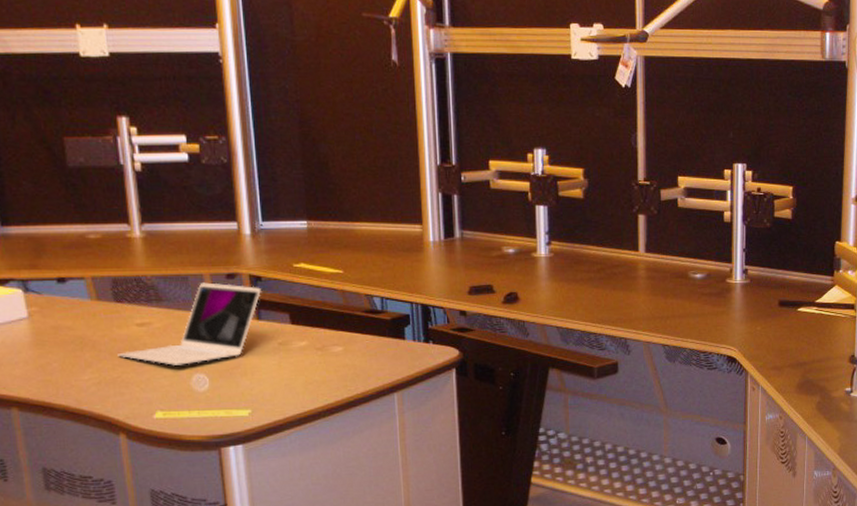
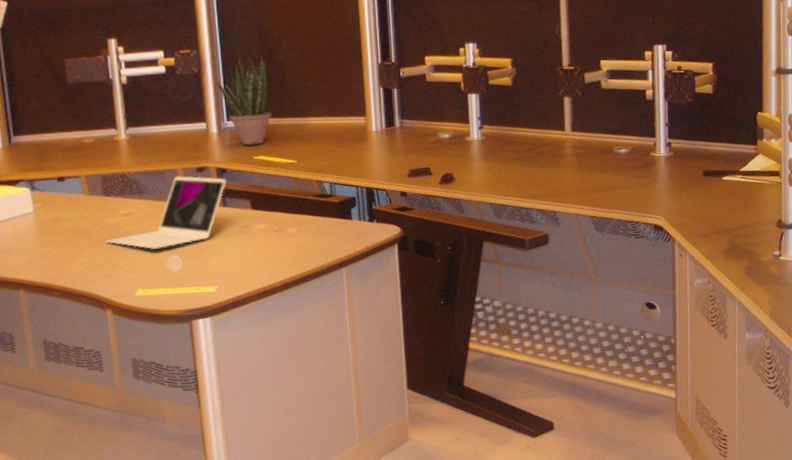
potted plant: none [250,148,315,251] -> present [217,57,272,146]

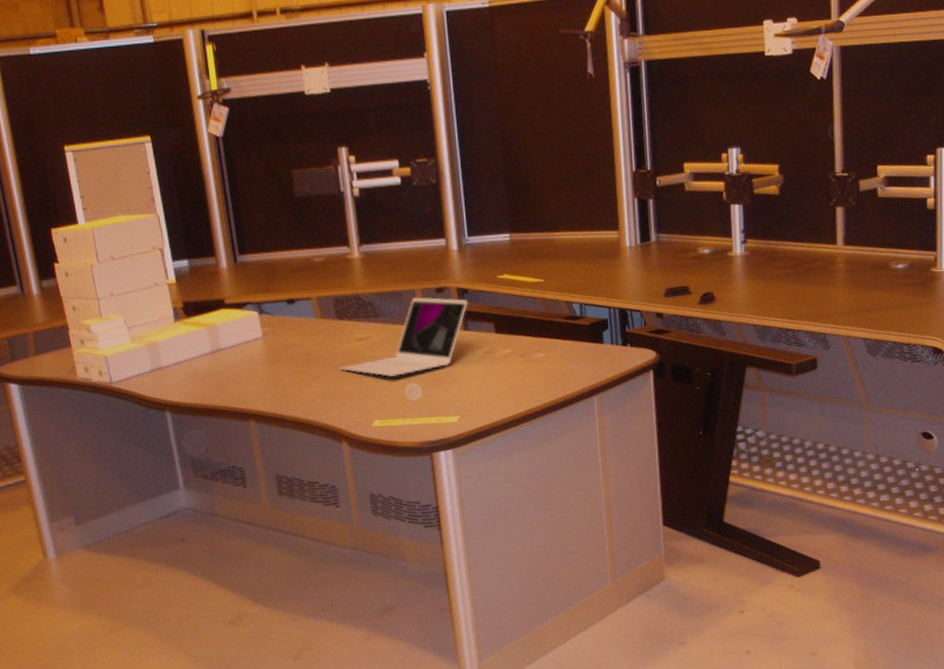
potted plant: present [217,57,272,146] -> none [456,166,517,264]

